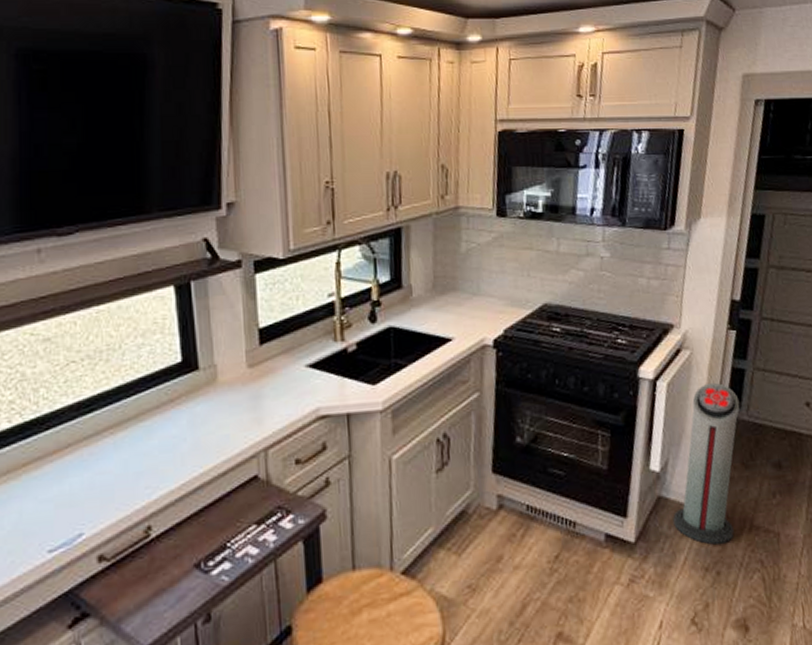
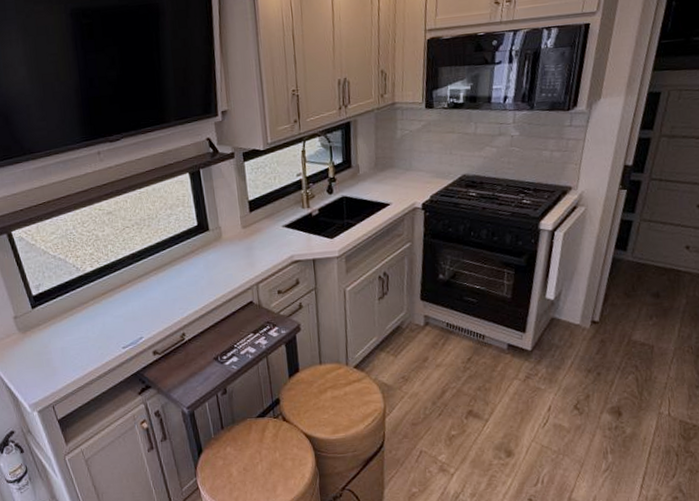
air purifier: present [672,382,740,545] -> none [563,231,626,353]

